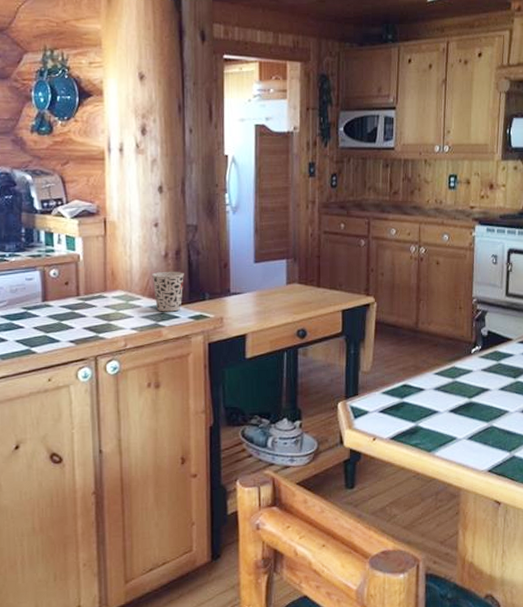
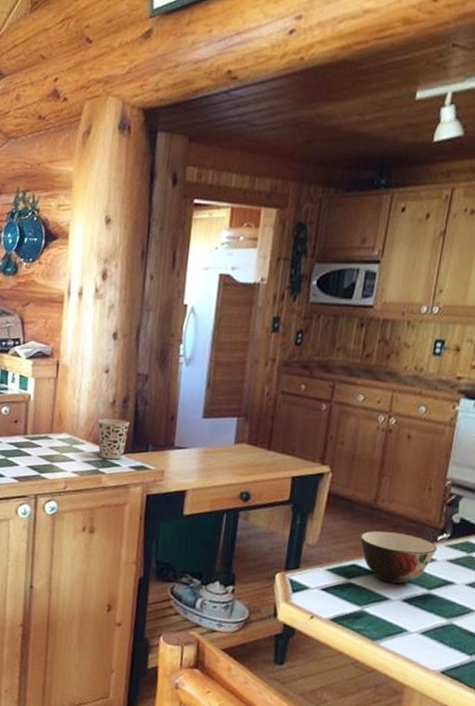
soup bowl: none [407,350,472,397] -> present [359,530,438,584]

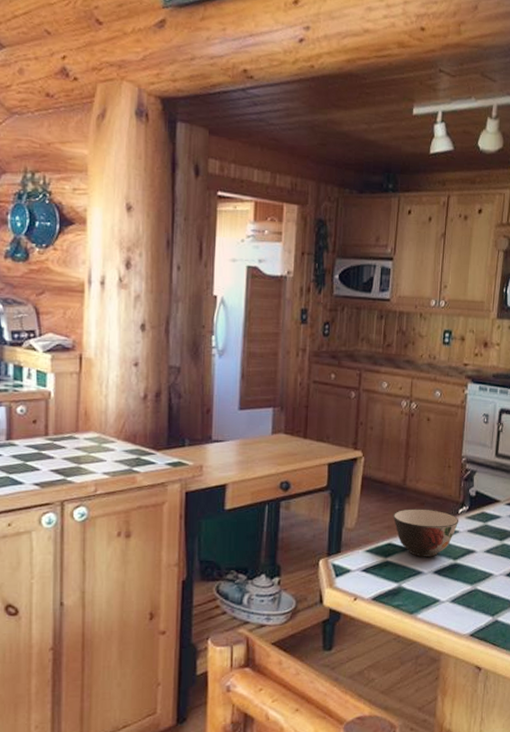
cup: present [96,418,130,460] -> none [127,414,163,457]

